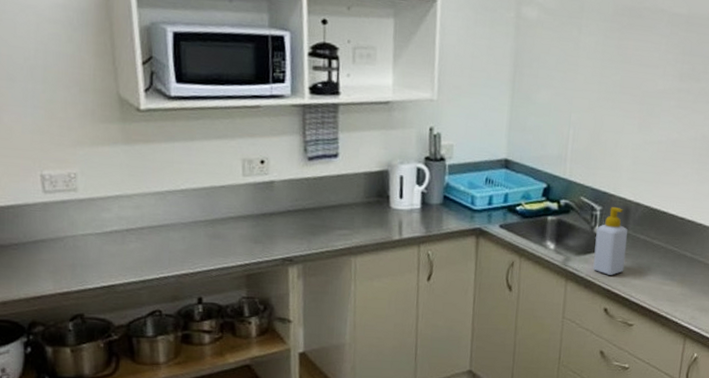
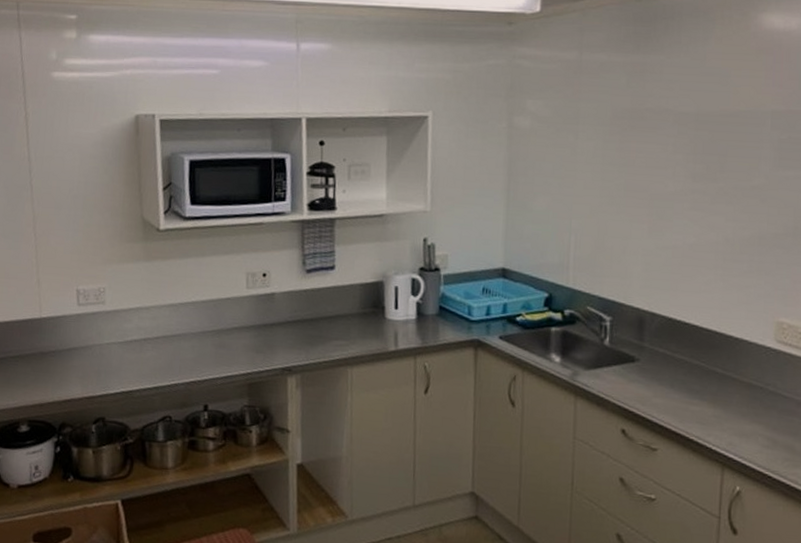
soap bottle: present [593,206,628,275] -> none [605,316,644,393]

